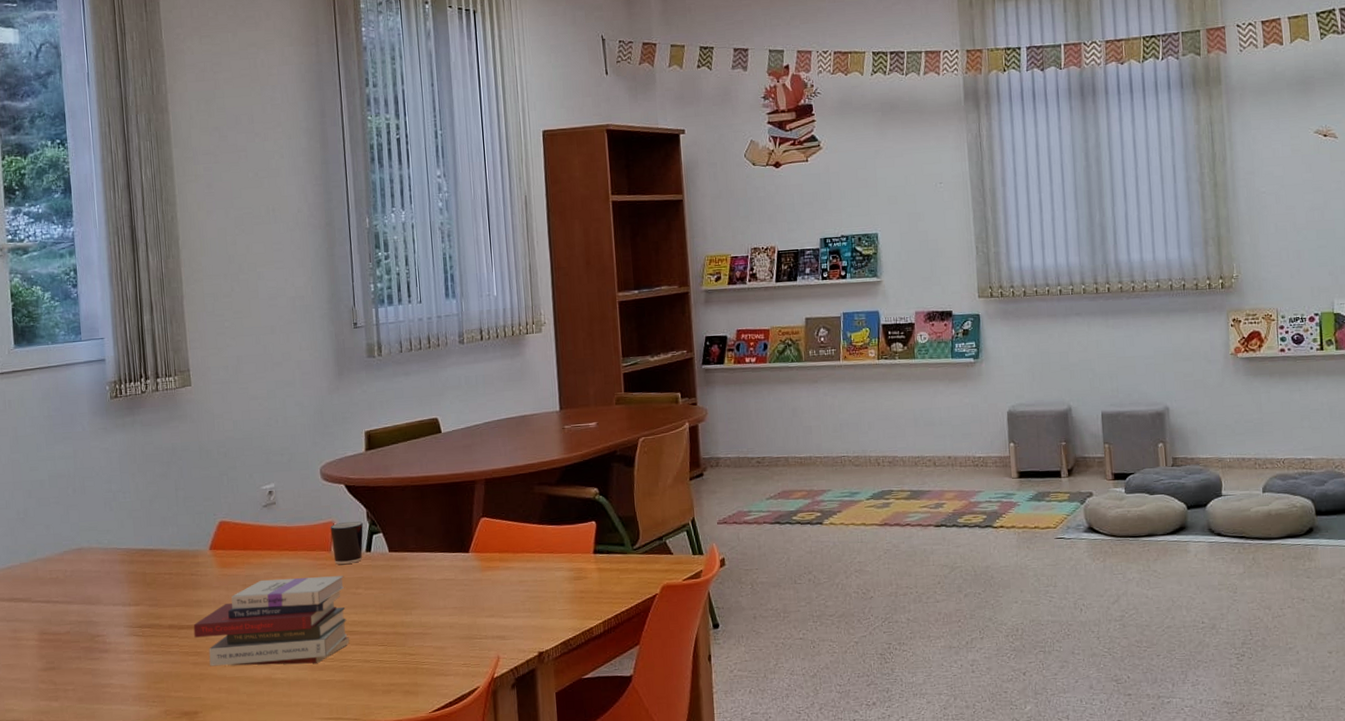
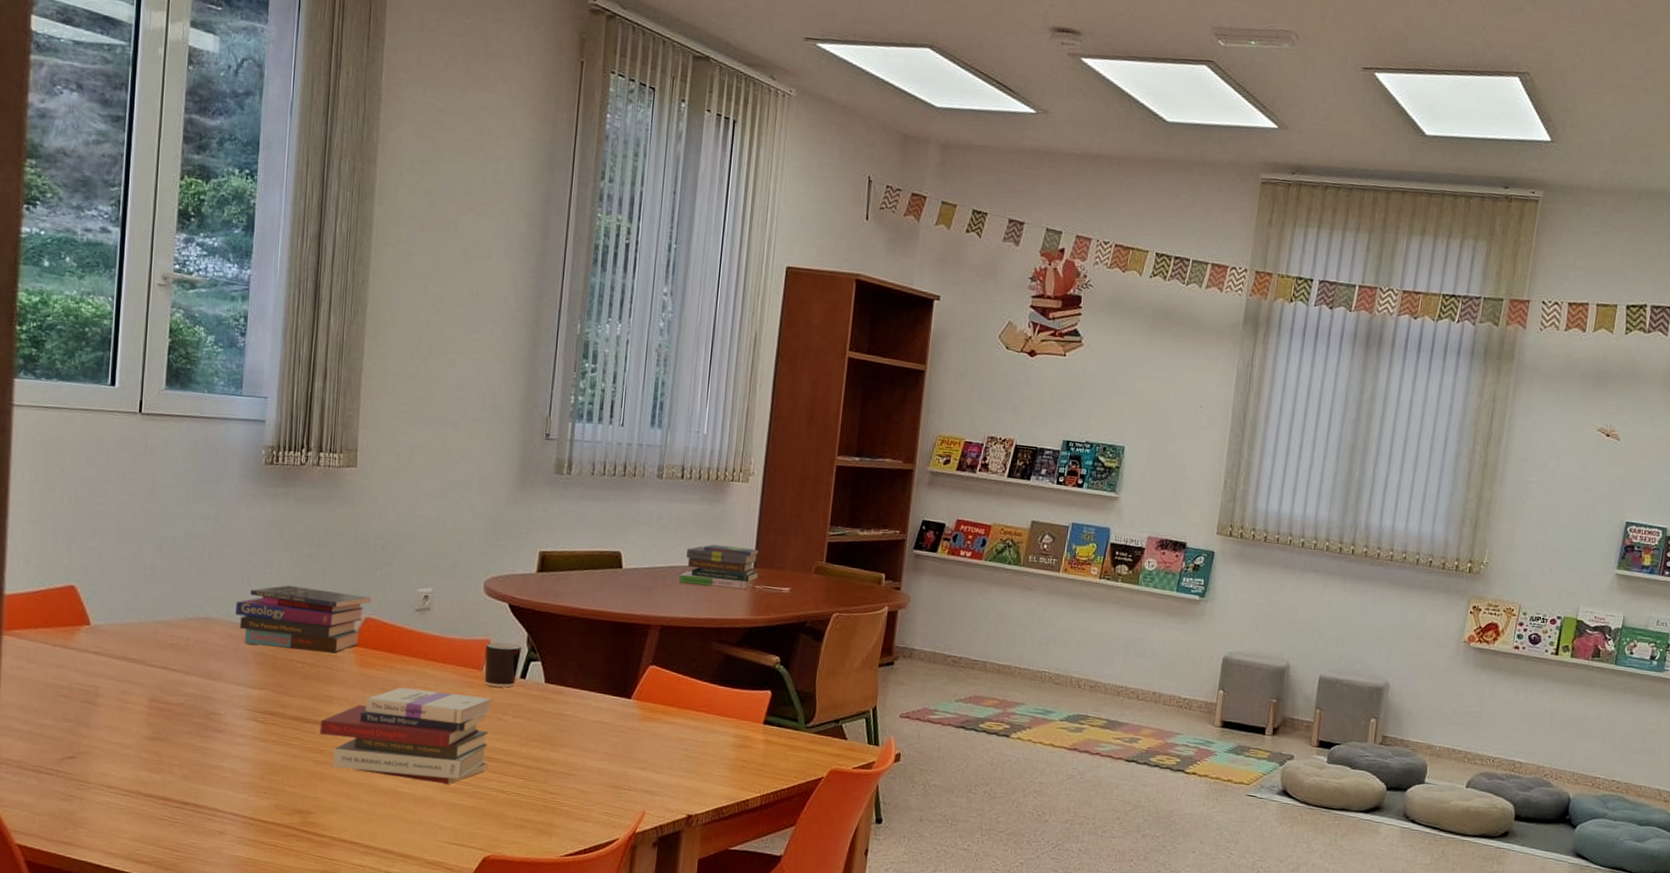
books: none [103,501,223,566] -> present [235,585,372,653]
books: none [494,392,565,436] -> present [679,544,759,590]

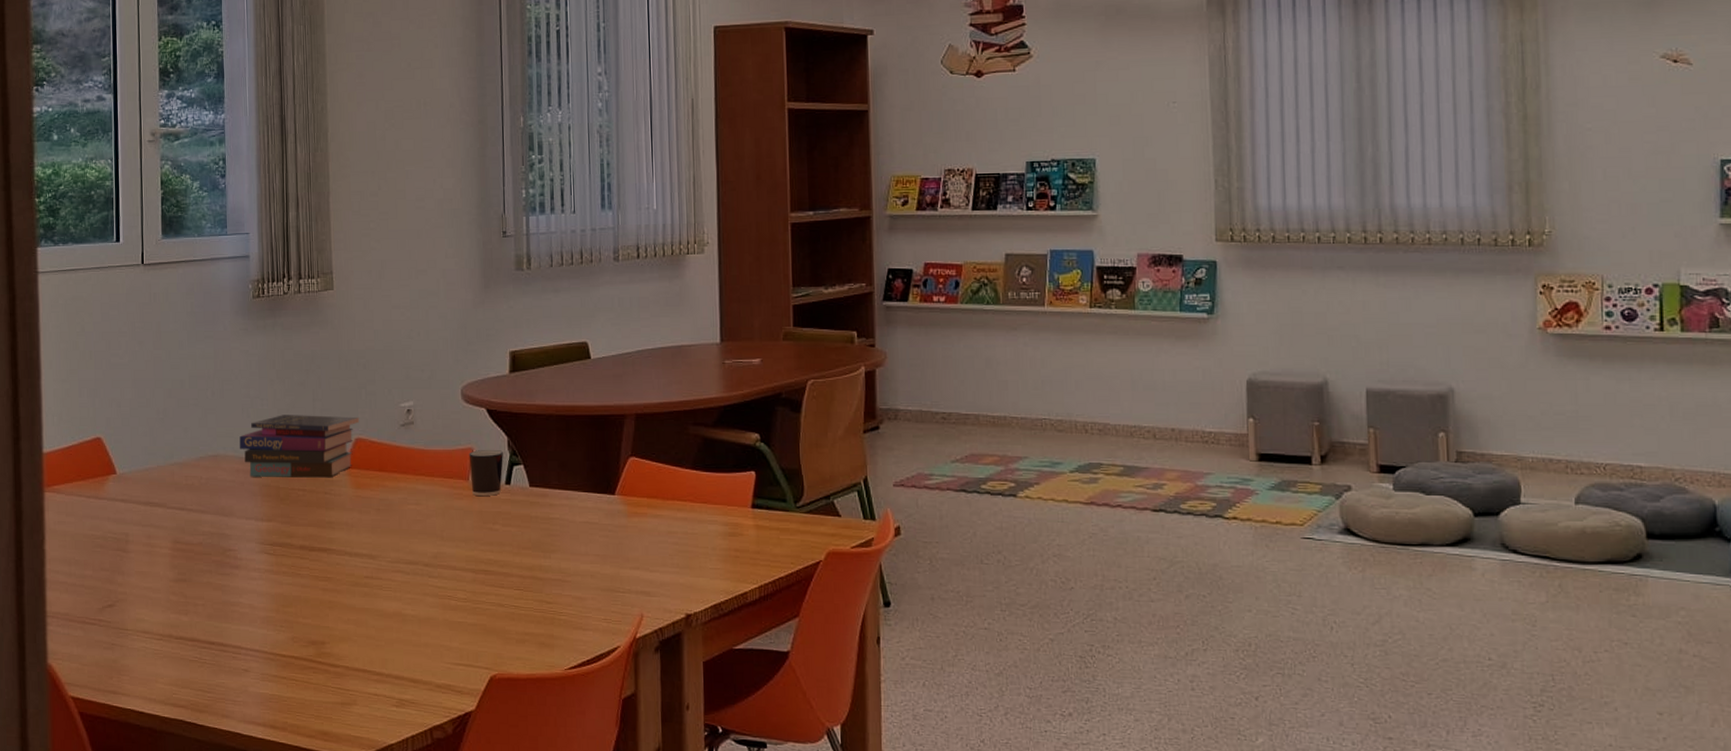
books: present [319,687,492,784] -> none [324,505,484,602]
books: present [679,544,759,590] -> none [648,322,726,367]

